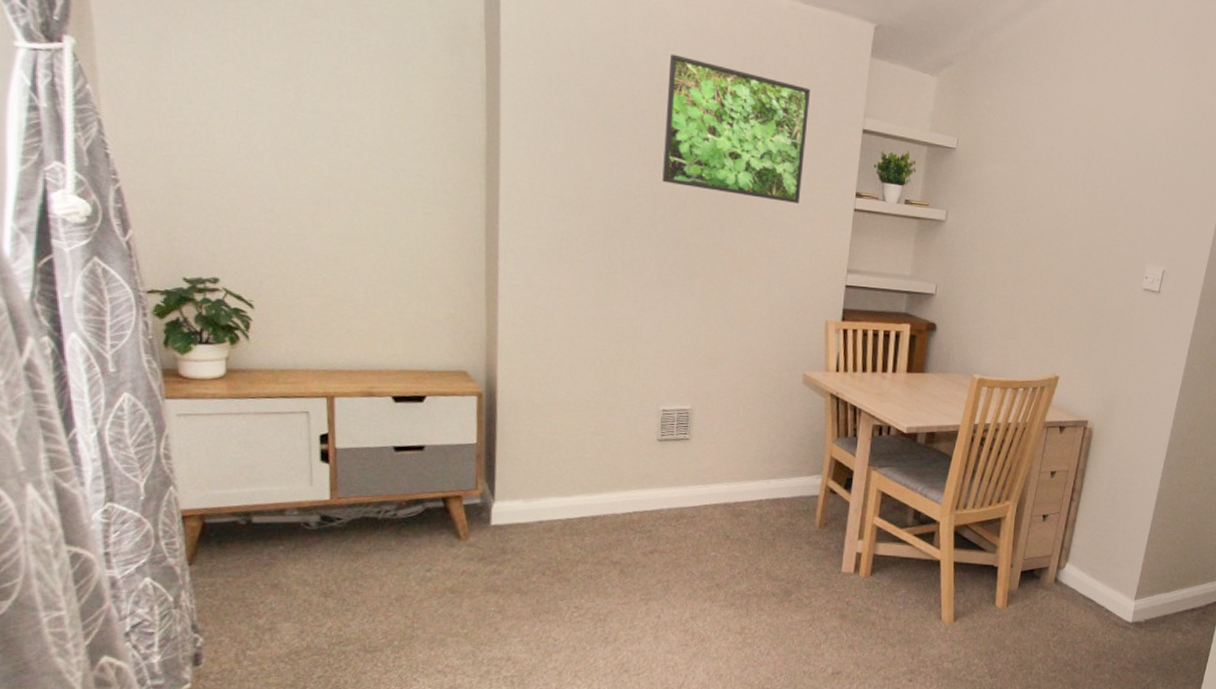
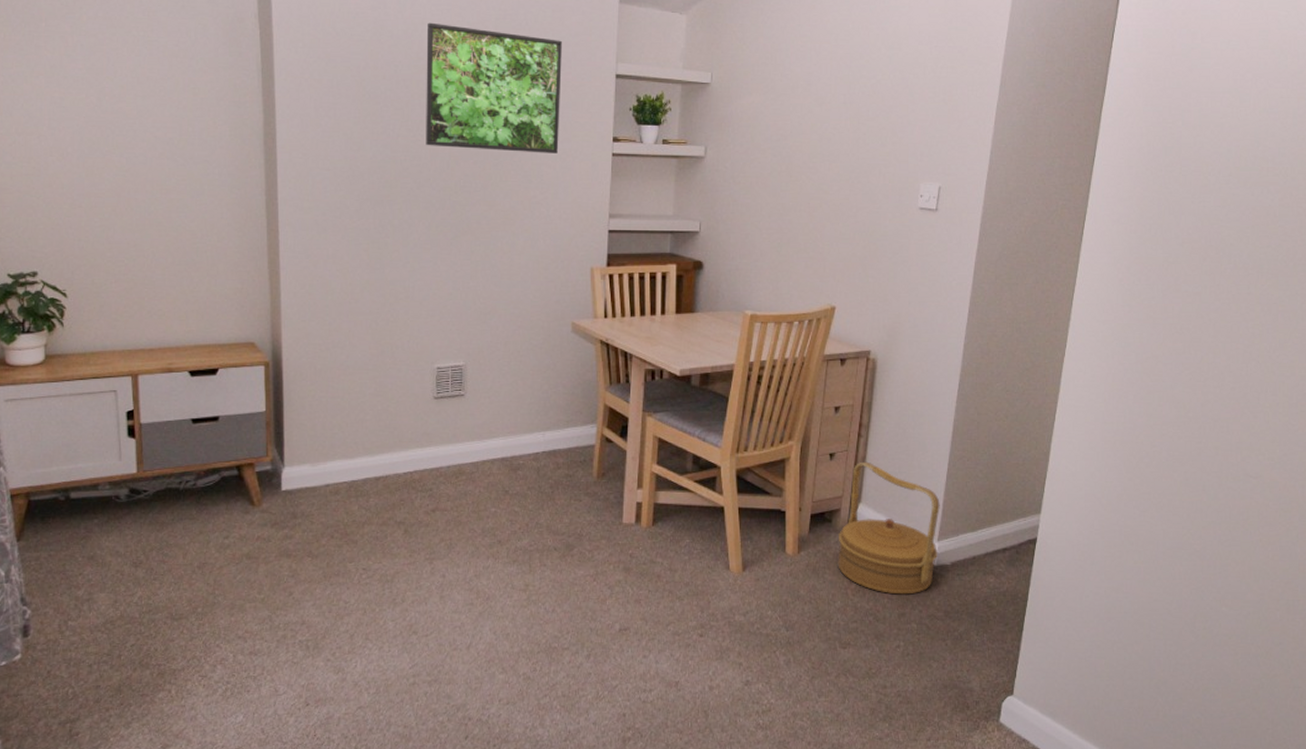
basket: none [1042,524,1140,648] -> present [838,461,940,595]

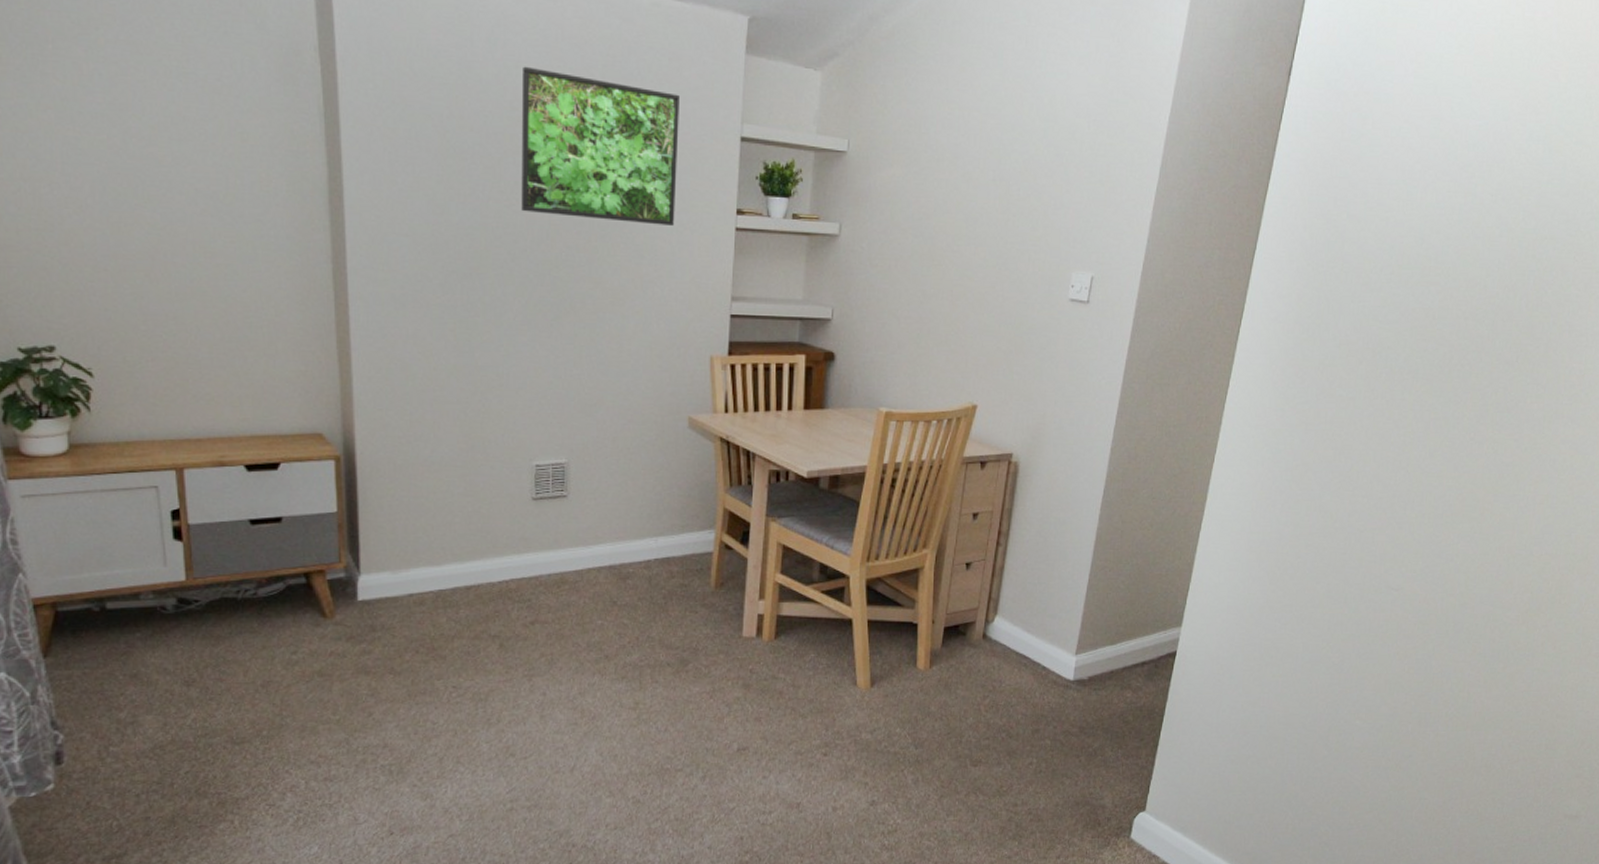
basket: present [838,461,940,595] -> none [971,571,1079,710]

